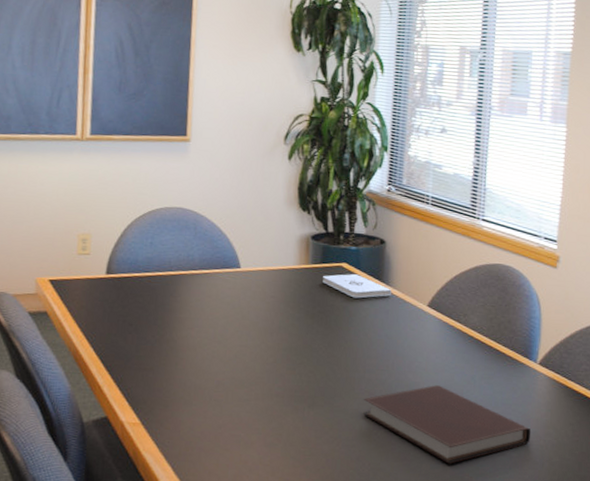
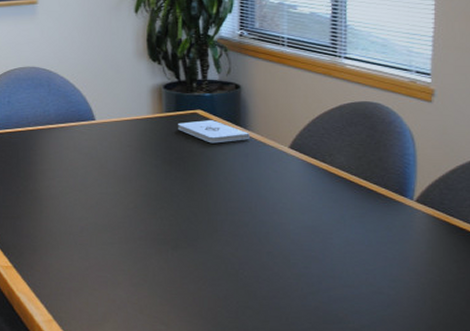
notebook: present [362,385,531,464] -> none [227,225,411,302]

